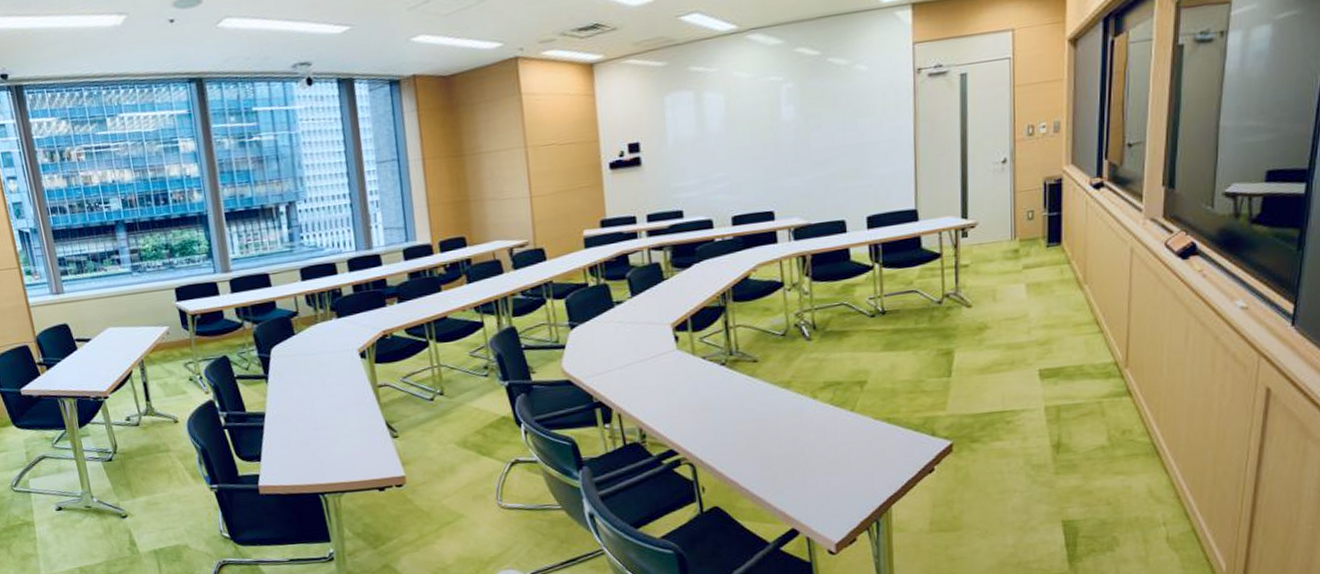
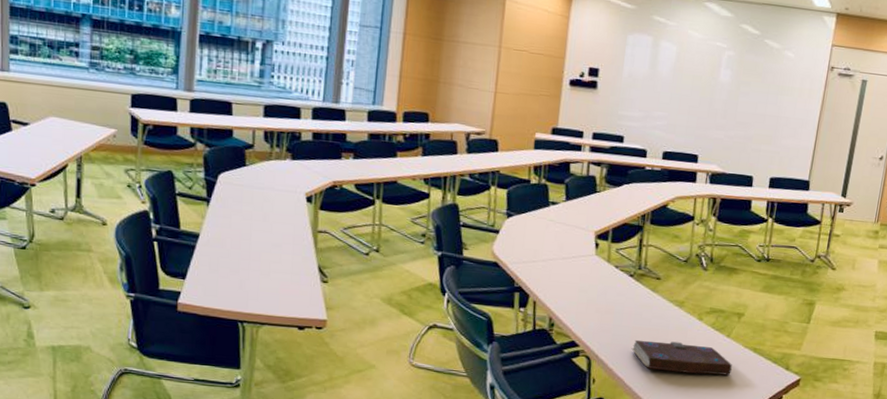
book: none [739,427,866,465] -> present [631,340,733,376]

